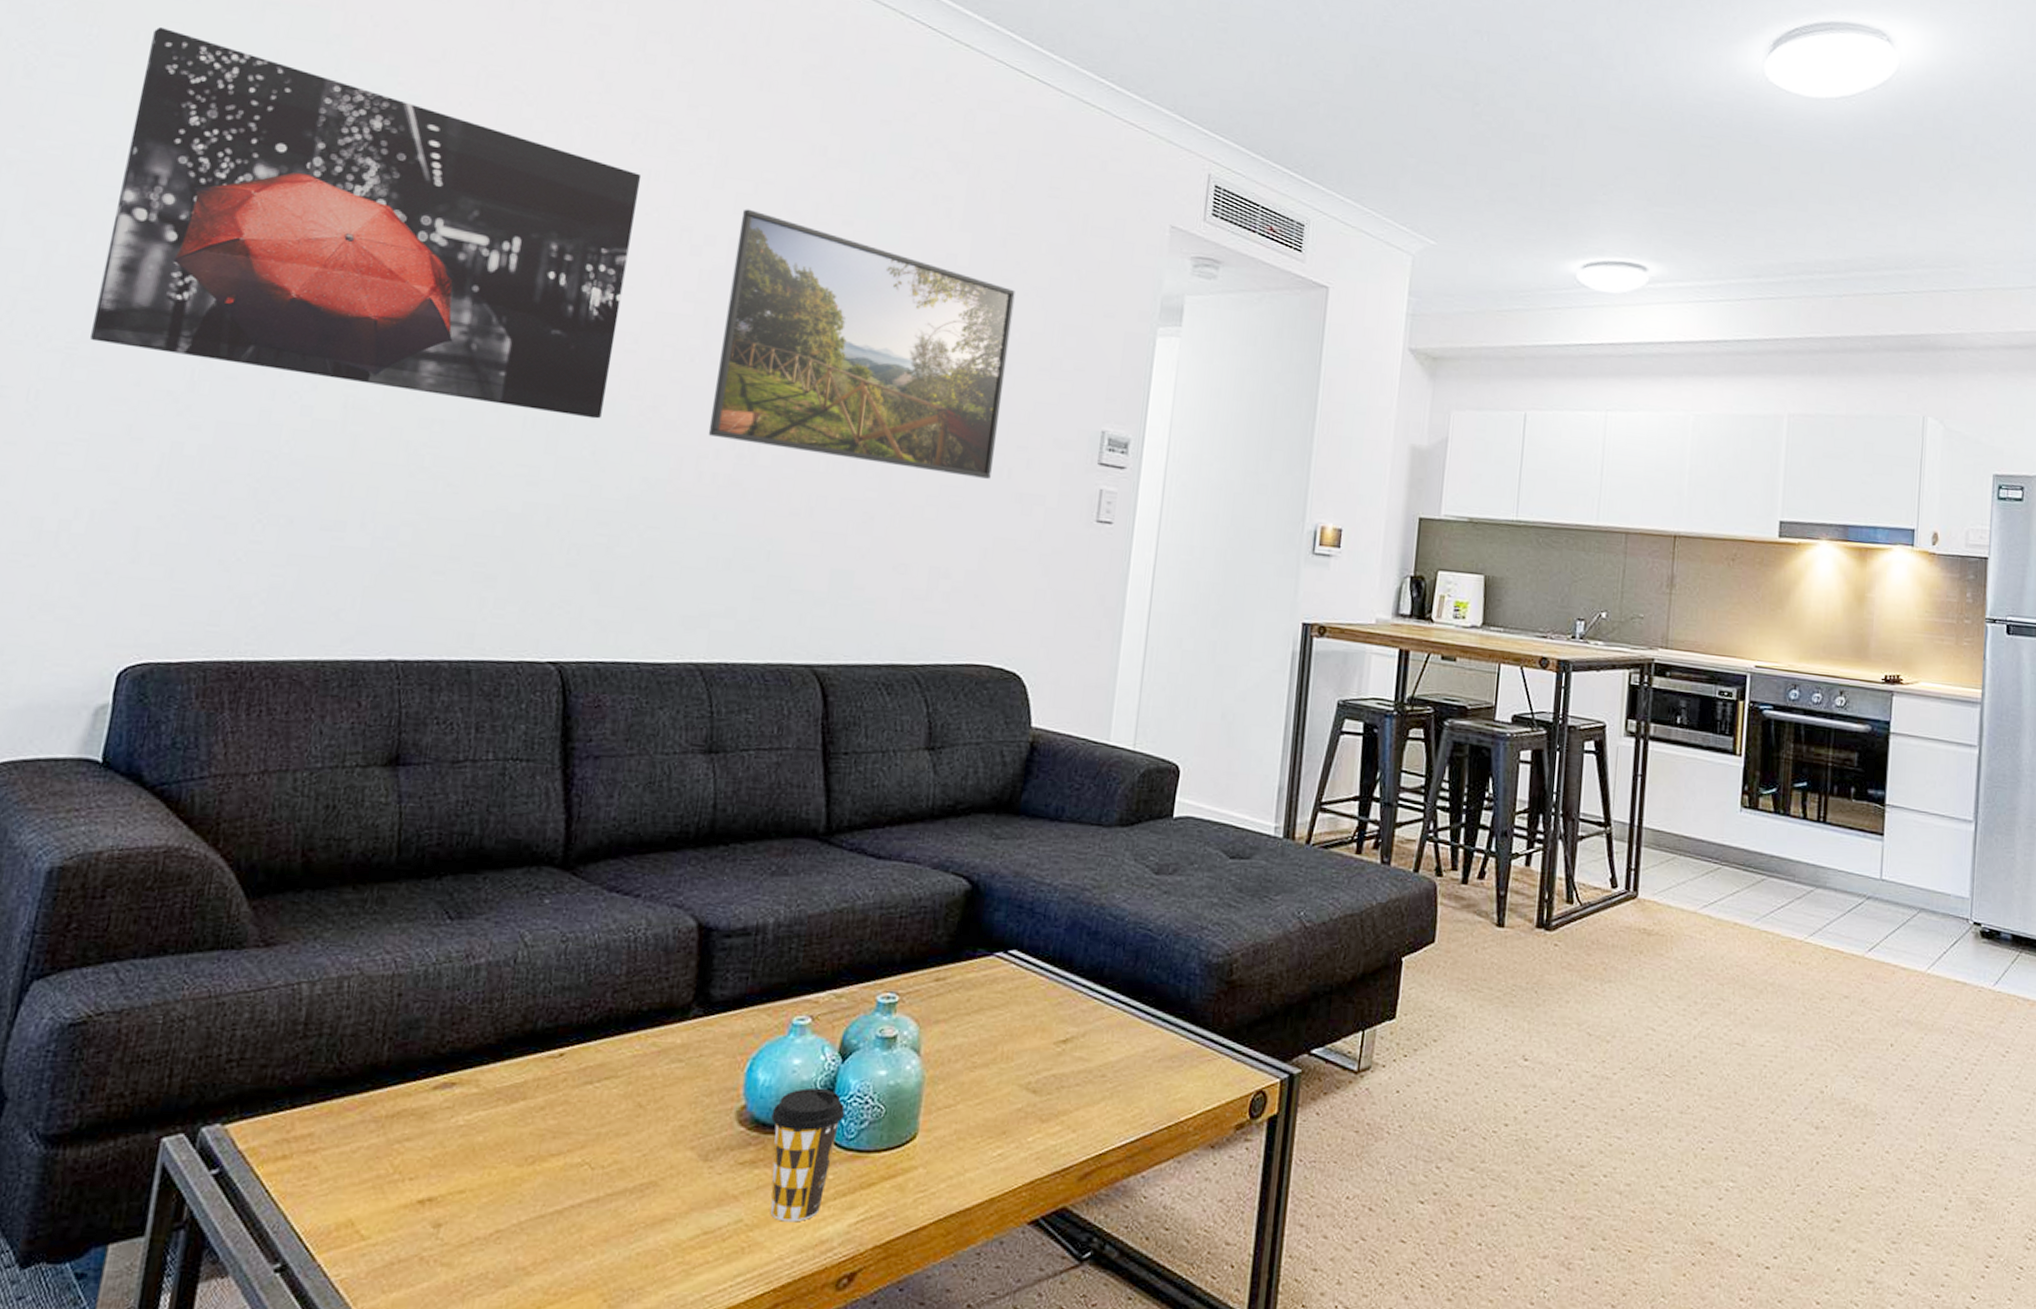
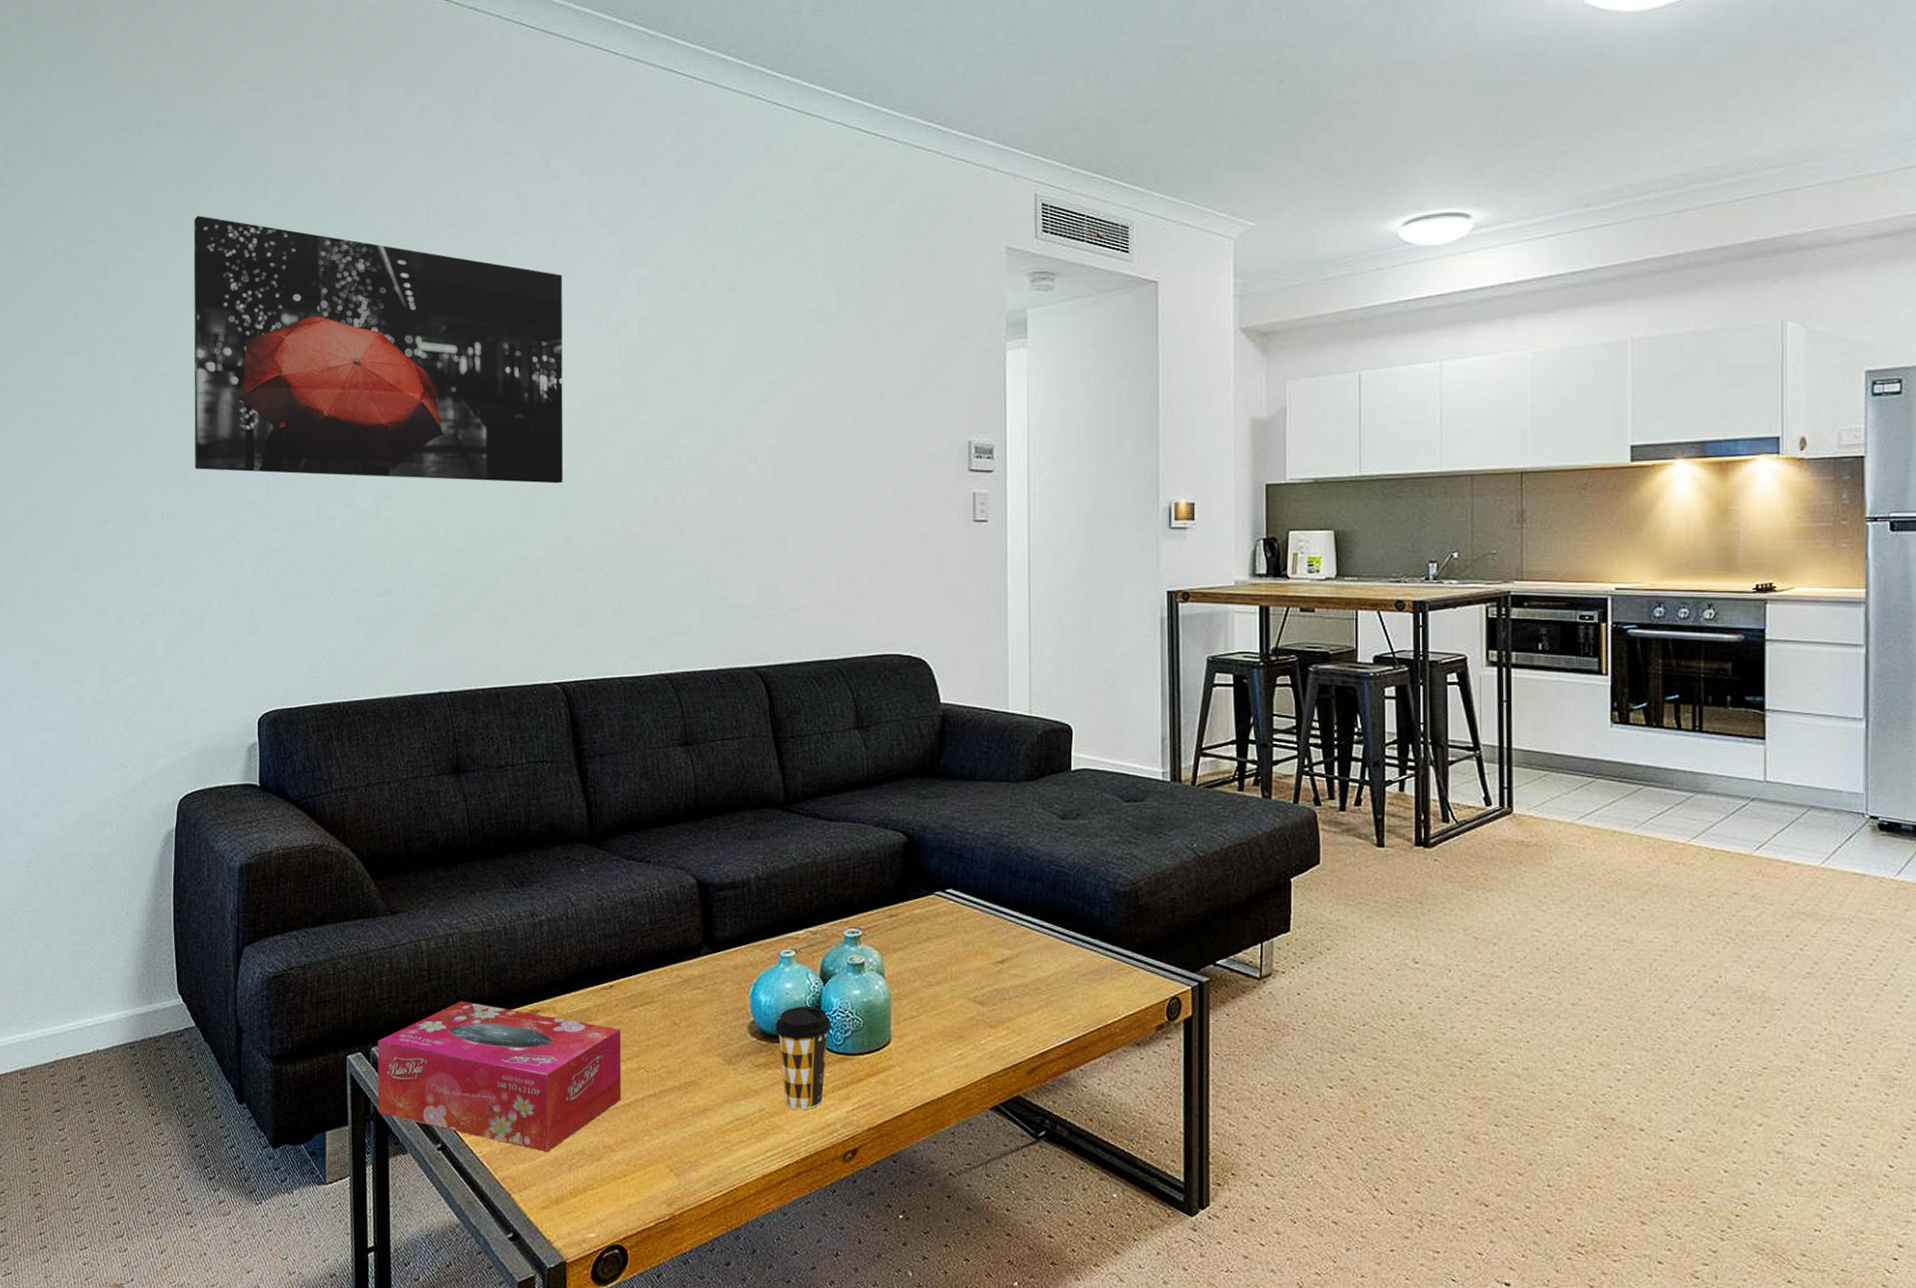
tissue box: none [194,1067,566,1276] -> present [377,1001,622,1152]
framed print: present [708,209,1015,479] -> none [645,290,879,495]

